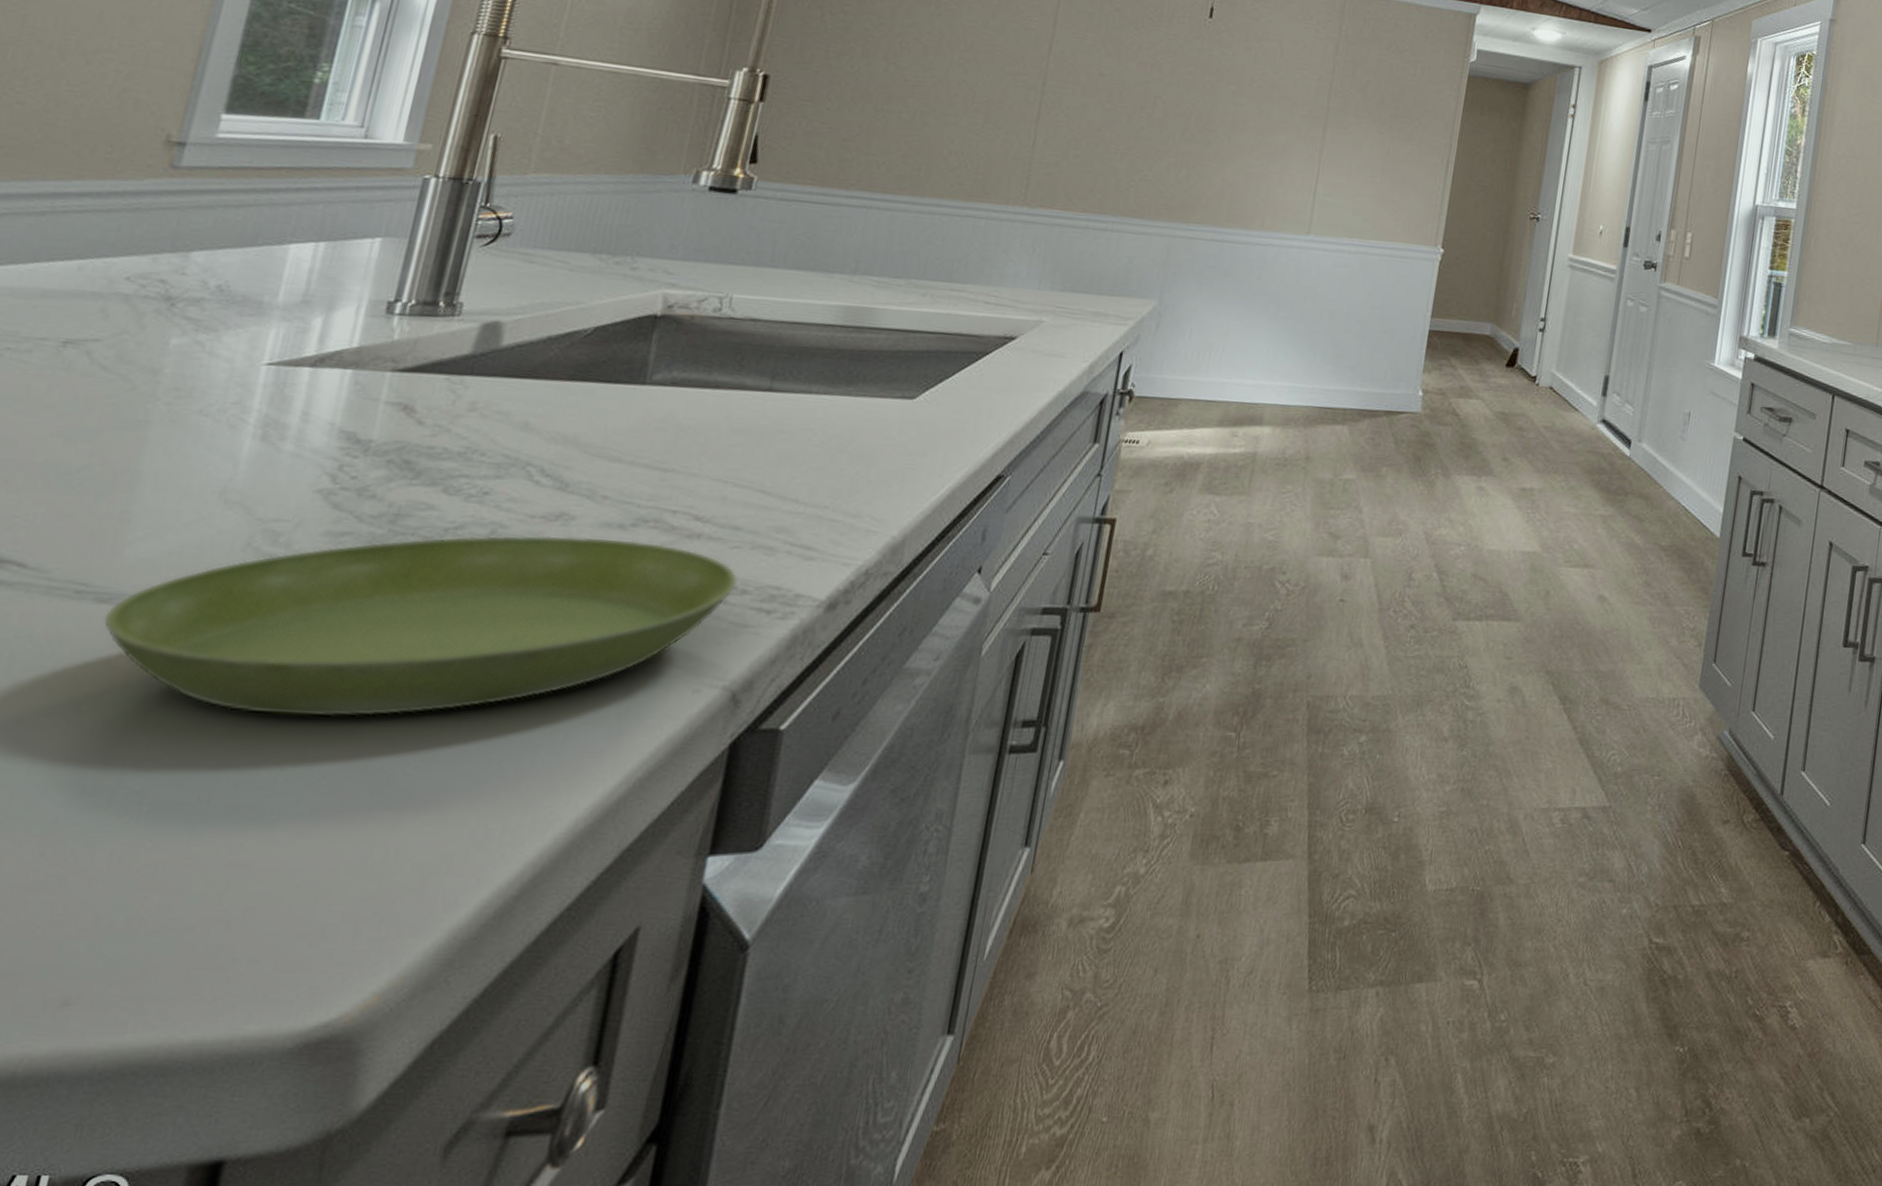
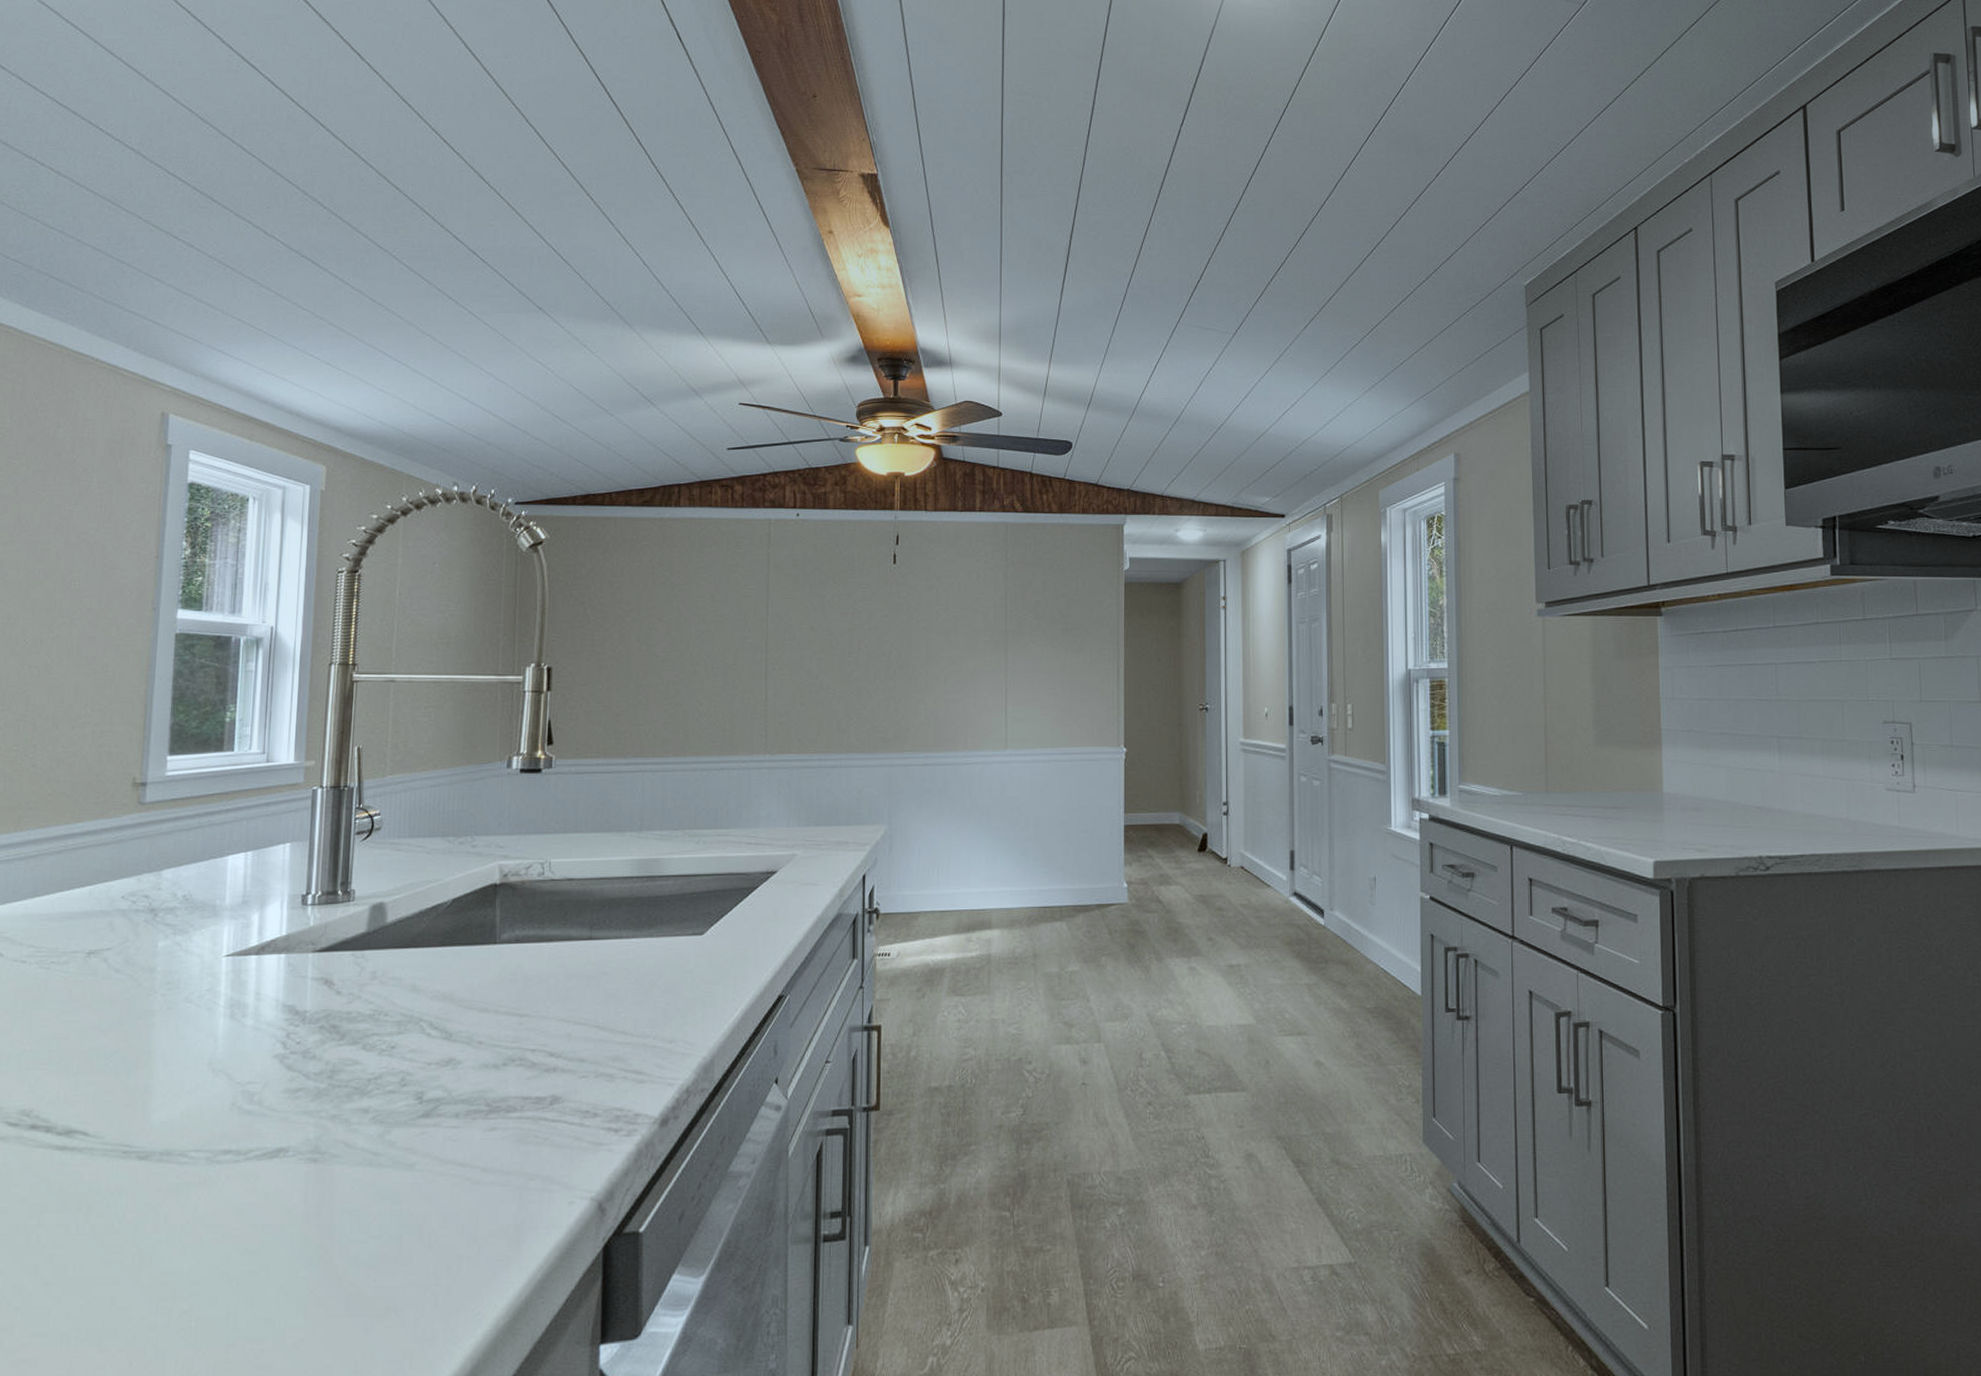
saucer: present [103,535,738,717] -> none [145,1078,589,1242]

